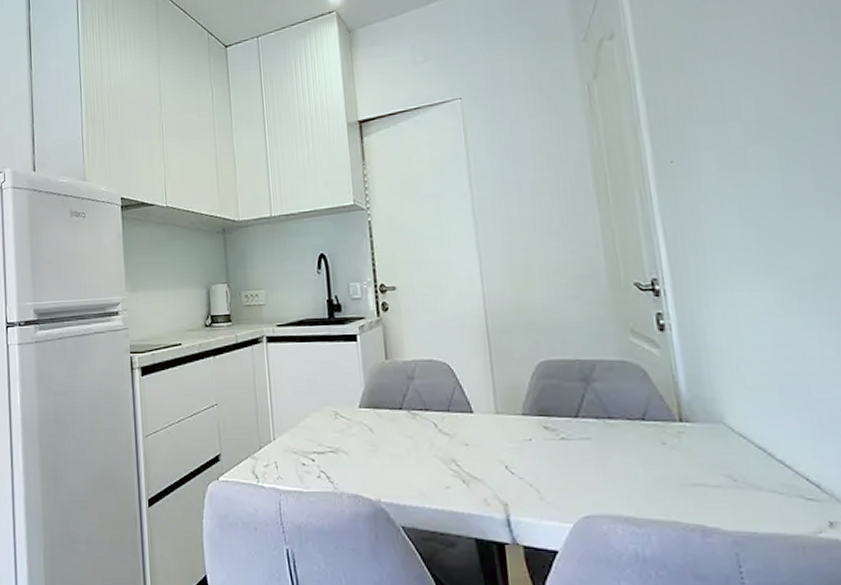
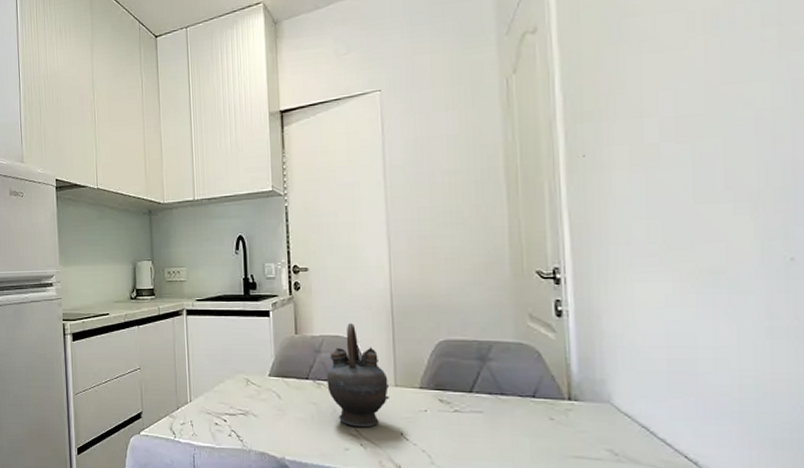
teapot: none [422,345,490,461] -> present [327,323,389,428]

